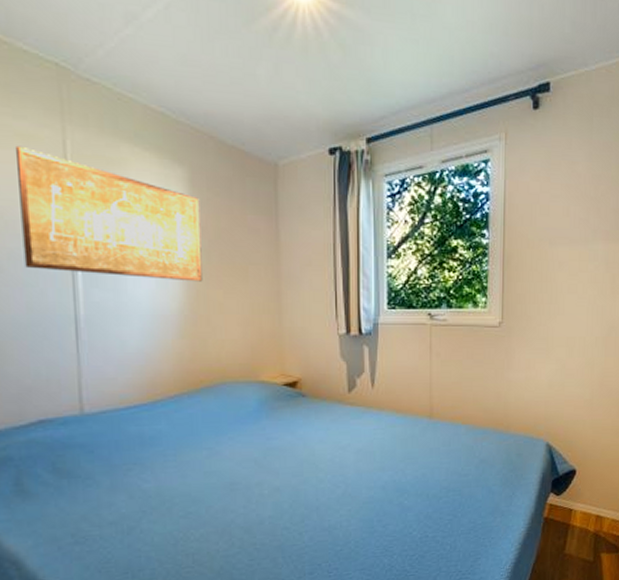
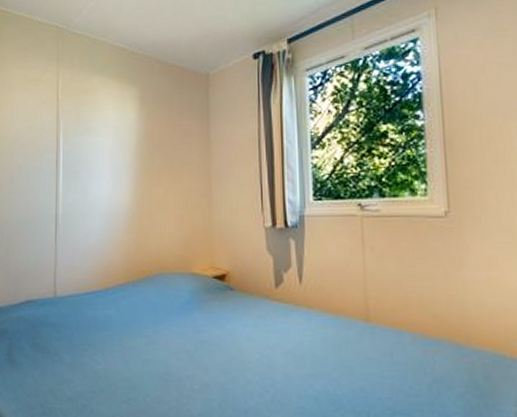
wall art: present [14,145,203,282] -> none [27,88,147,182]

